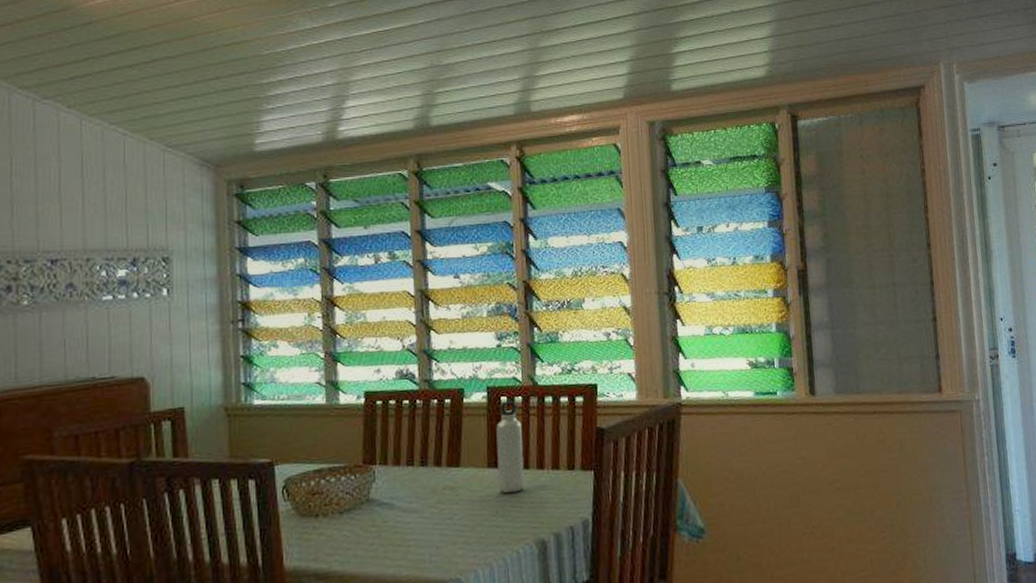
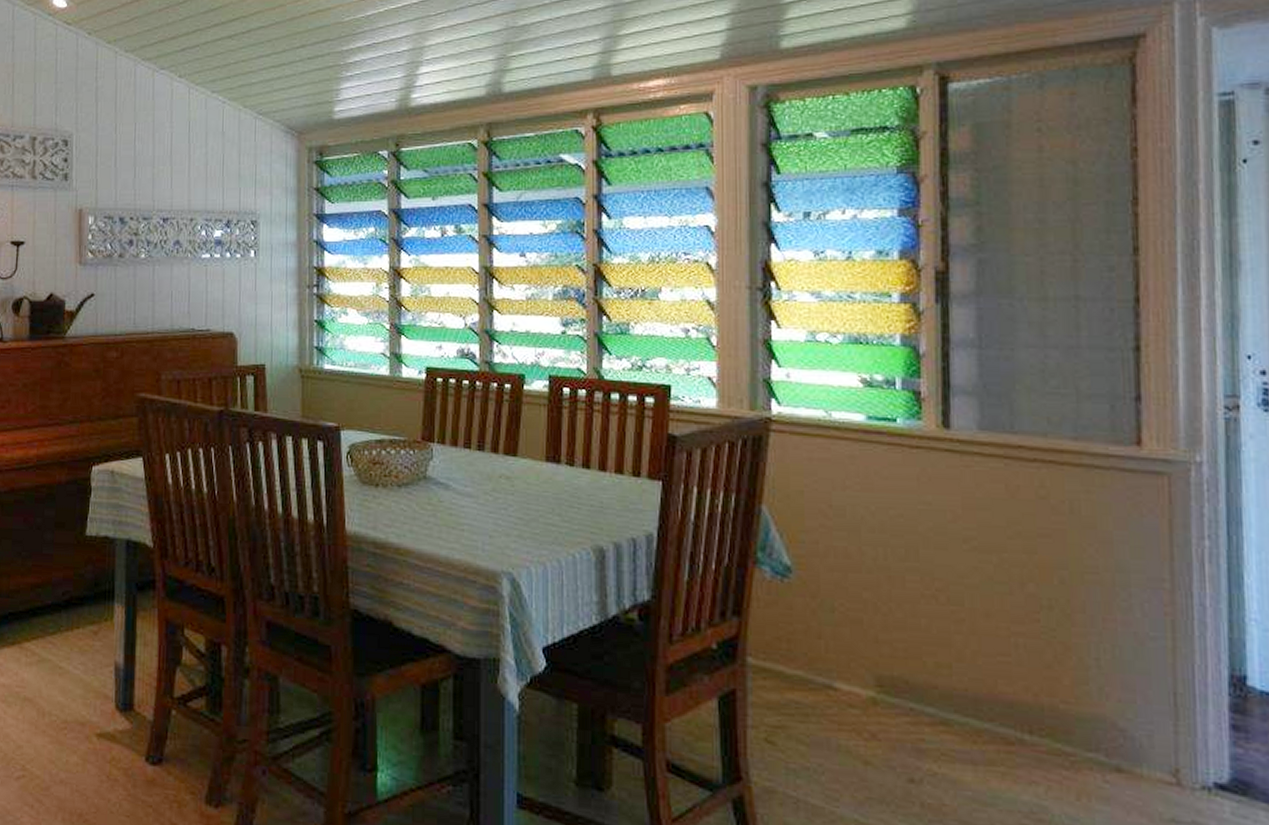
water bottle: present [496,400,524,494] -> none [557,392,584,492]

